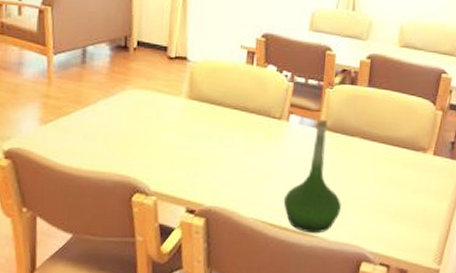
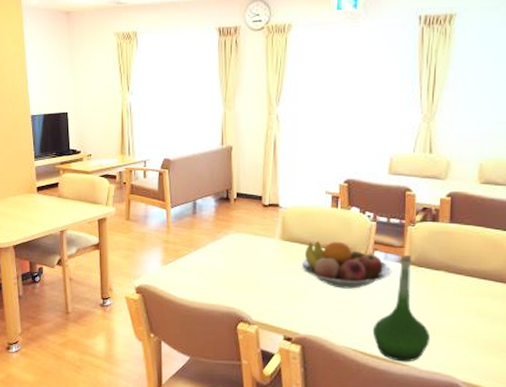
fruit bowl: none [209,101,307,156] -> present [301,241,392,289]

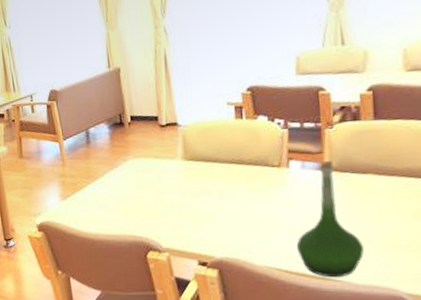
fruit bowl: present [301,241,392,289] -> none [208,154,312,205]

